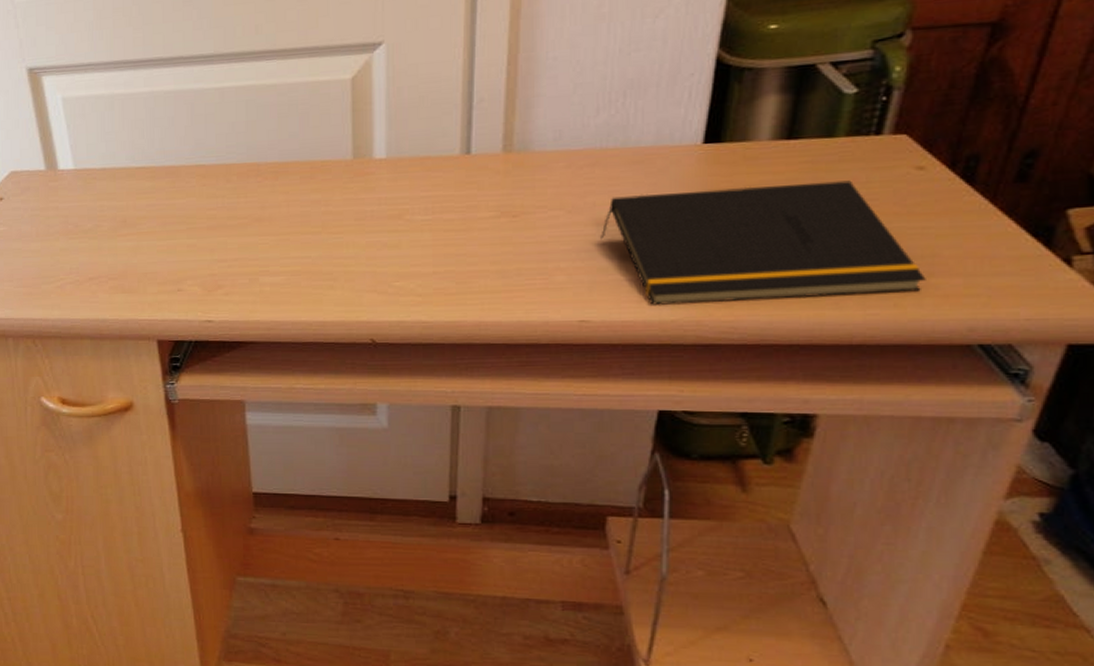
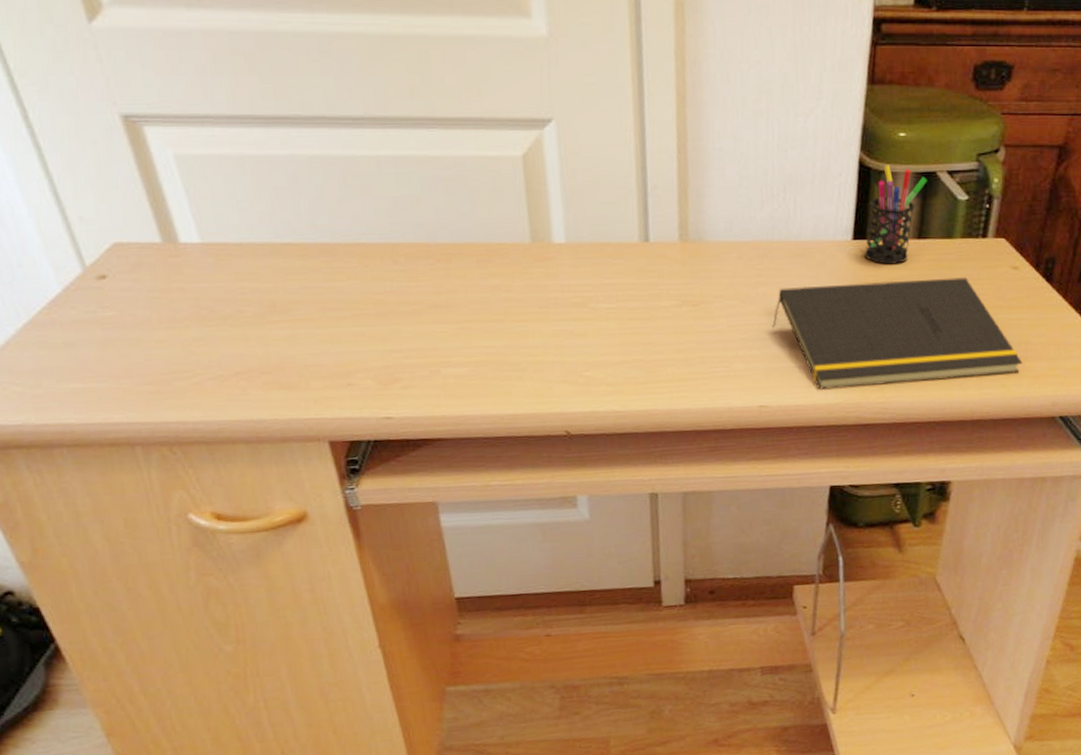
pen holder: none [717,61,804,169] -> present [864,165,928,265]

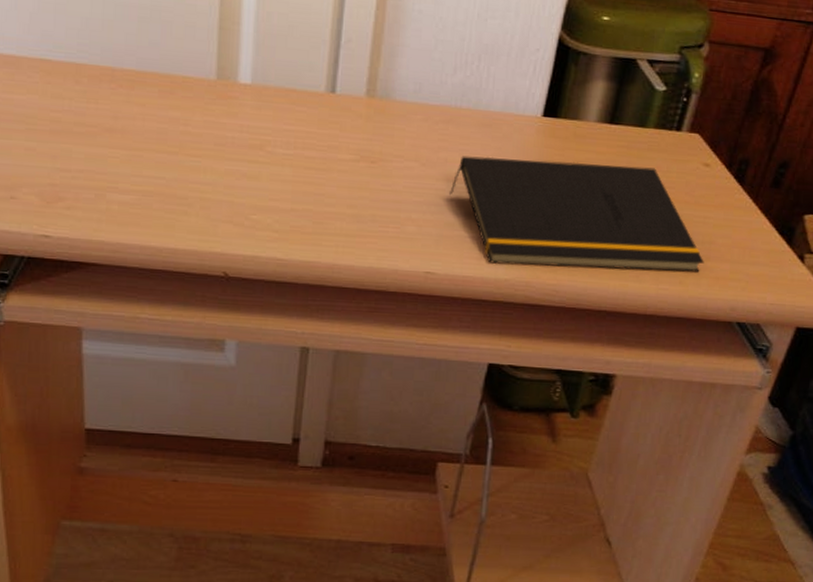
pen holder: present [864,165,928,265] -> none [553,46,627,146]

